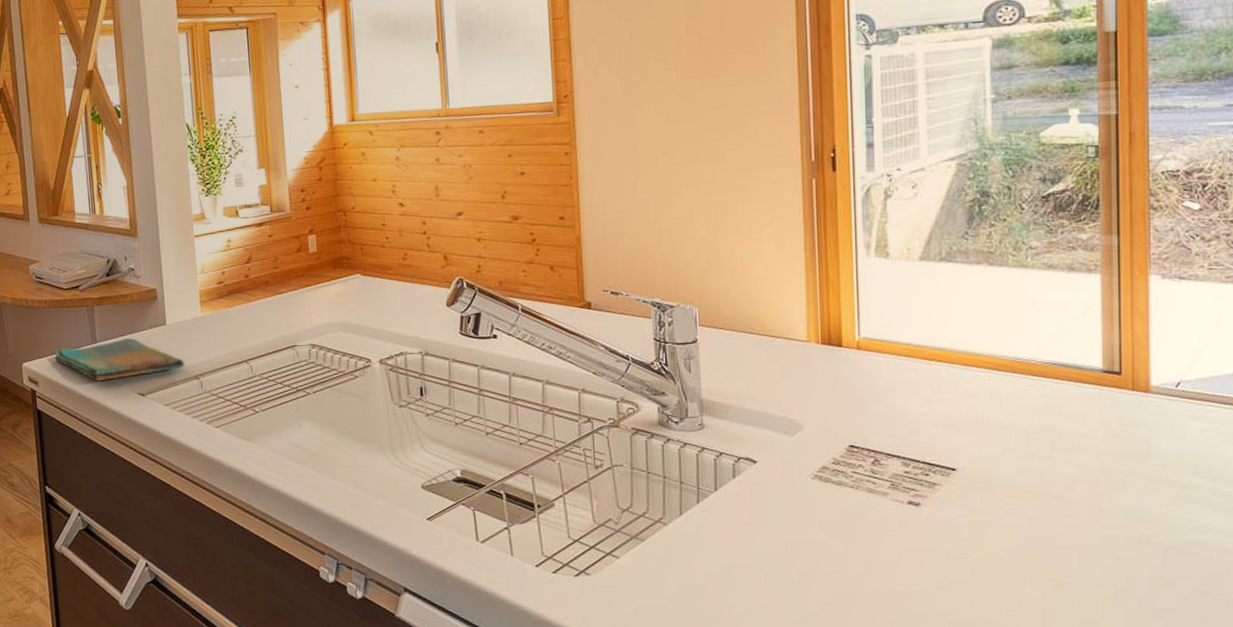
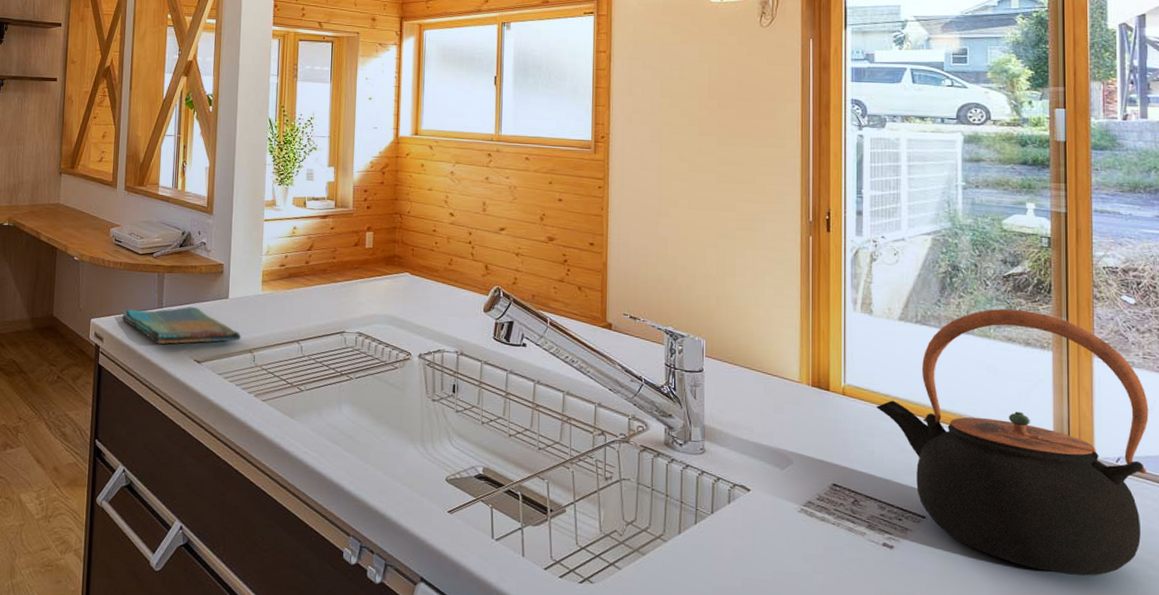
teapot: none [897,231,1215,512] -> present [877,308,1149,576]

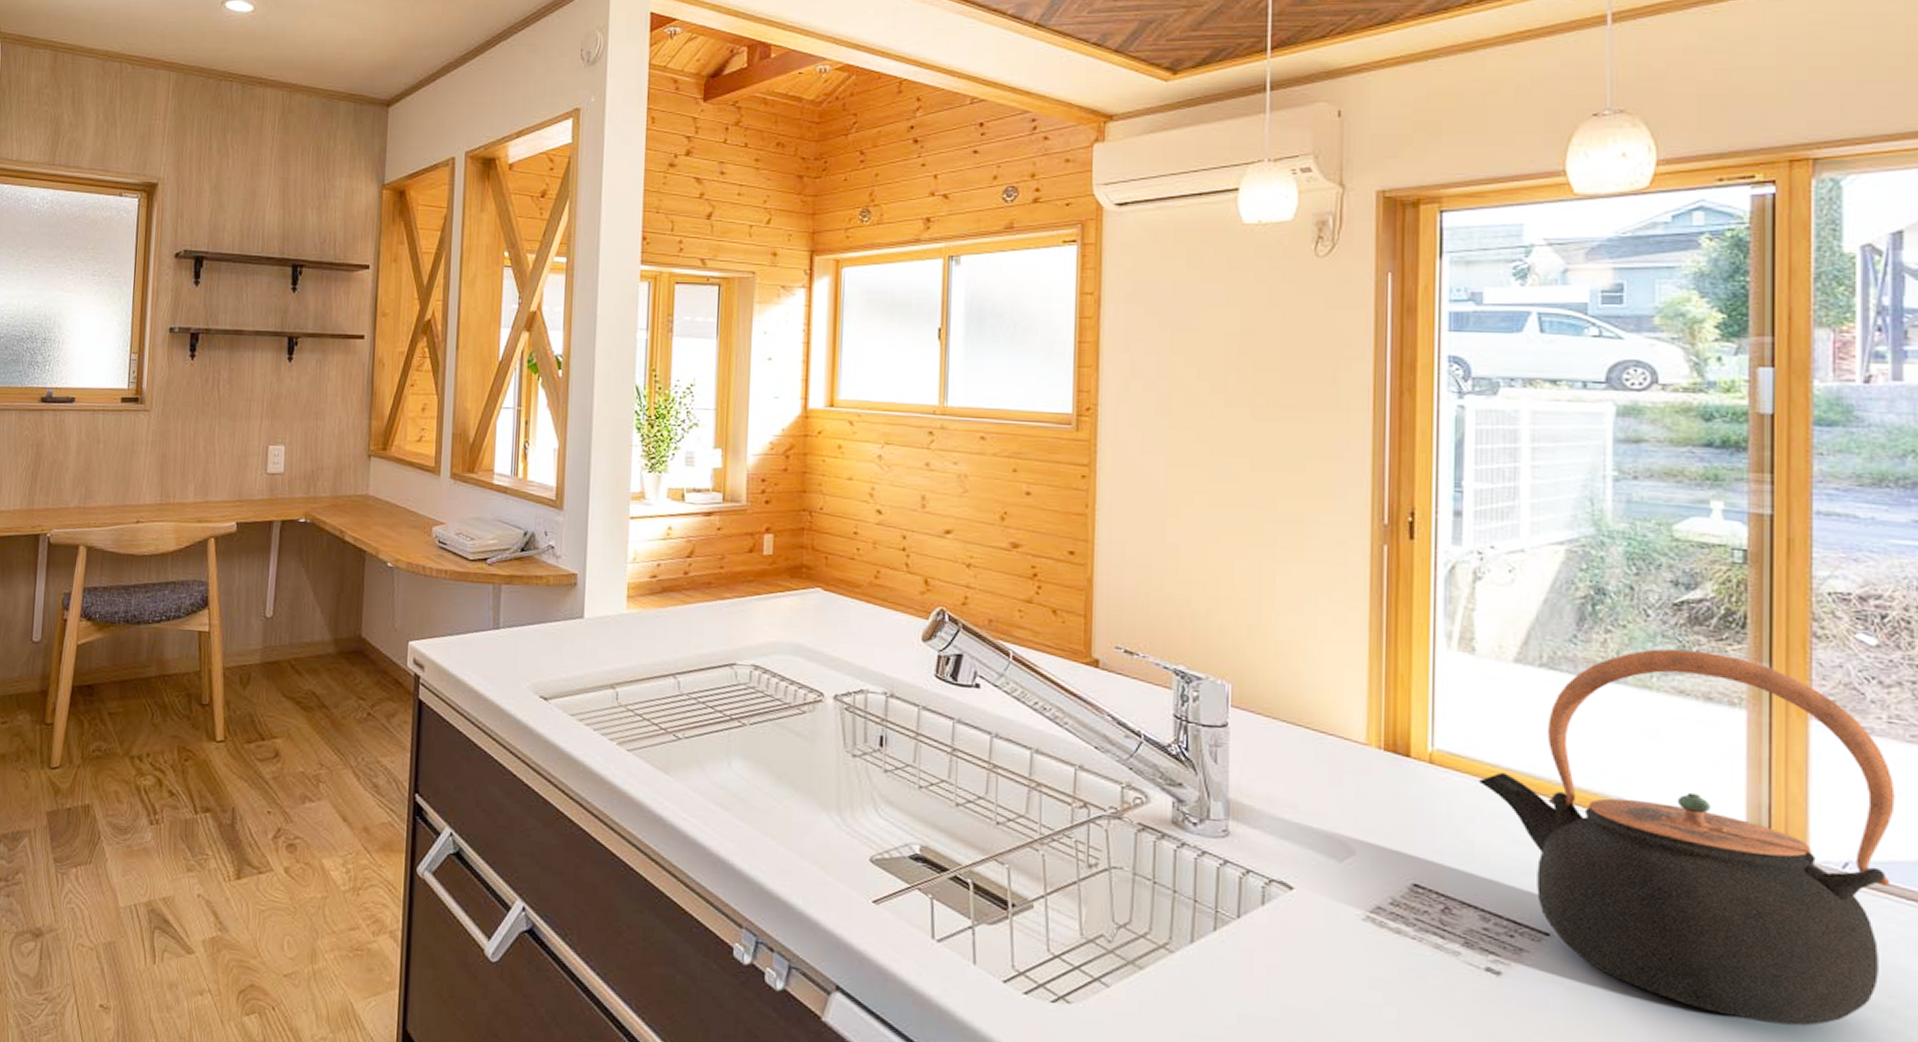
dish towel: present [121,307,241,345] -> none [447,628,601,676]

